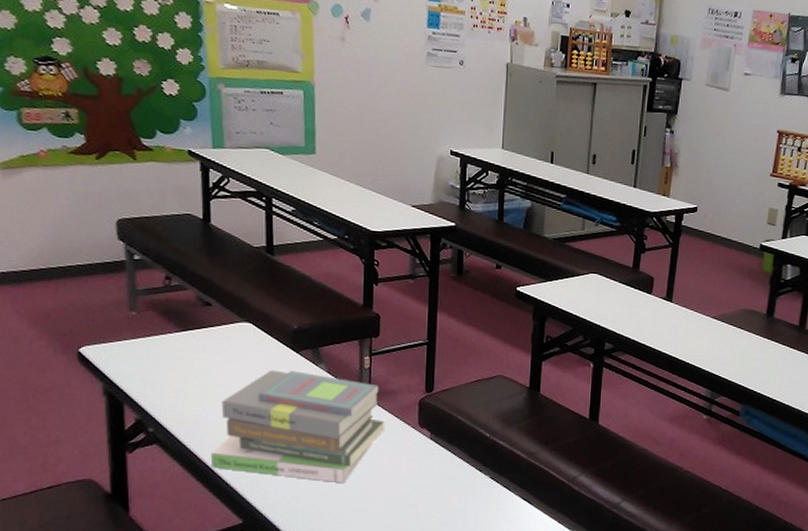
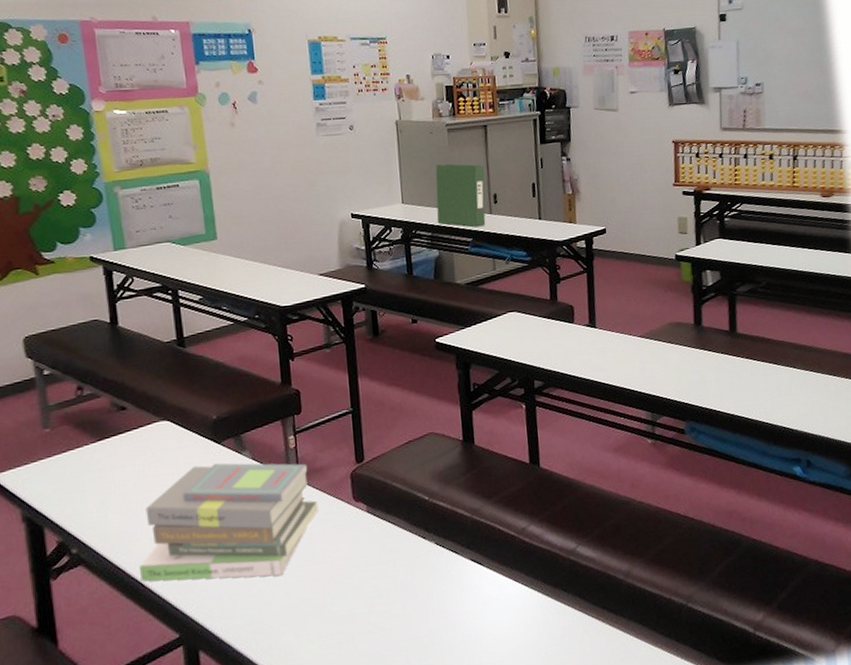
binder: none [534,114,588,185] -> present [435,163,486,227]

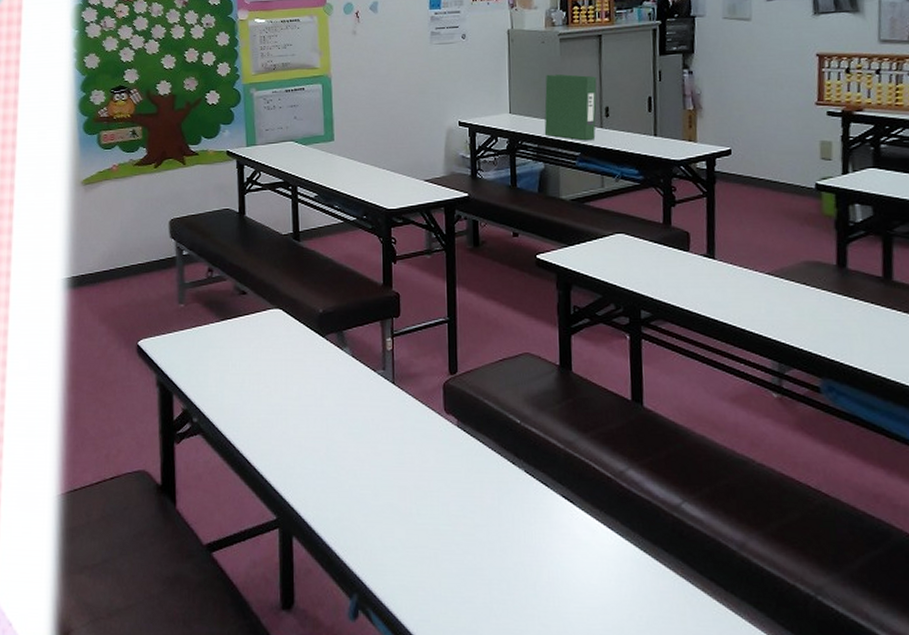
books: present [138,463,319,582] -> none [246,356,410,476]

